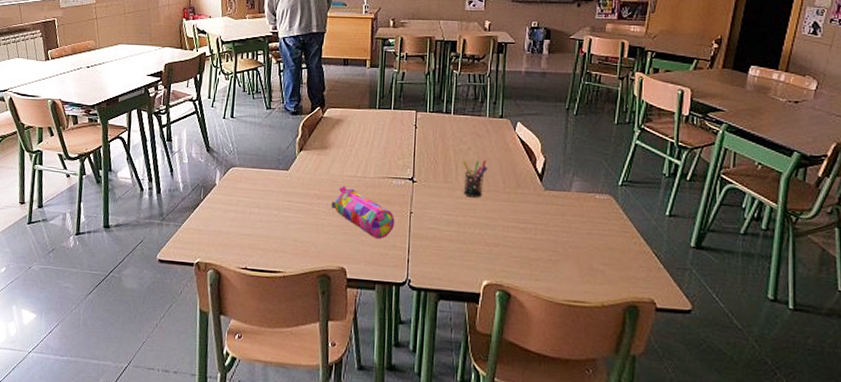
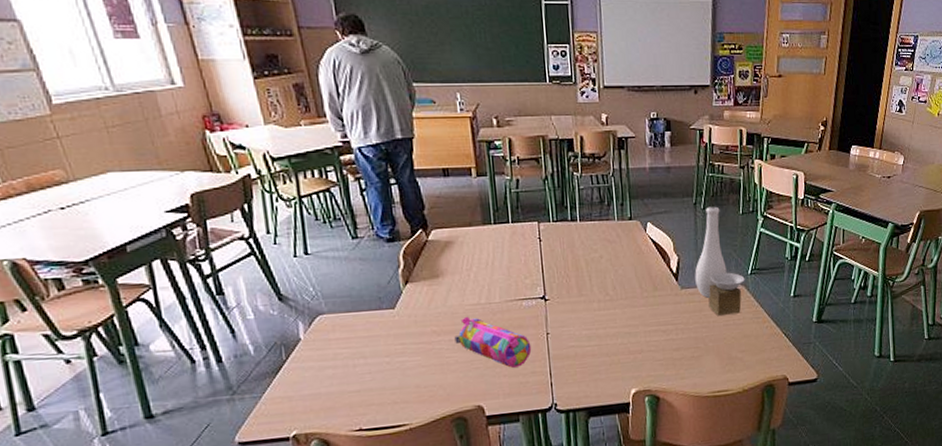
pen holder: present [463,159,488,198] -> none [596,266,623,308]
vase: none [560,113,614,224] -> present [695,206,745,316]

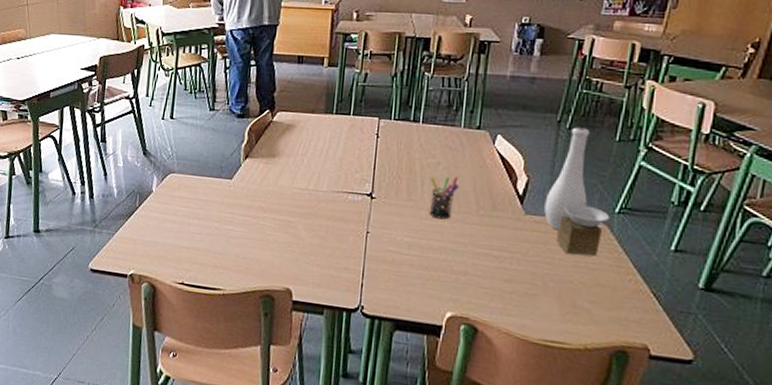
pencil case: present [454,316,532,368] -> none [278,199,349,260]
pen holder: none [596,266,623,308] -> present [429,175,459,220]

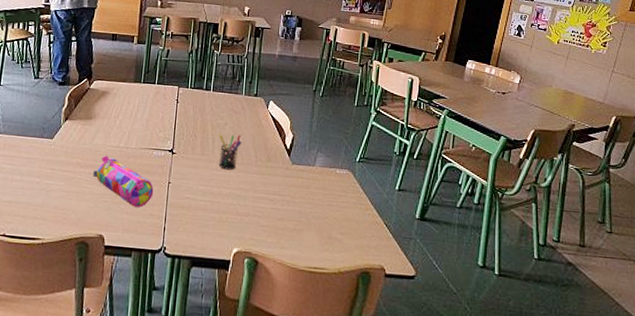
pencil case: none [278,199,349,260] -> present [93,155,154,207]
vase: present [544,127,610,257] -> none [306,95,353,197]

